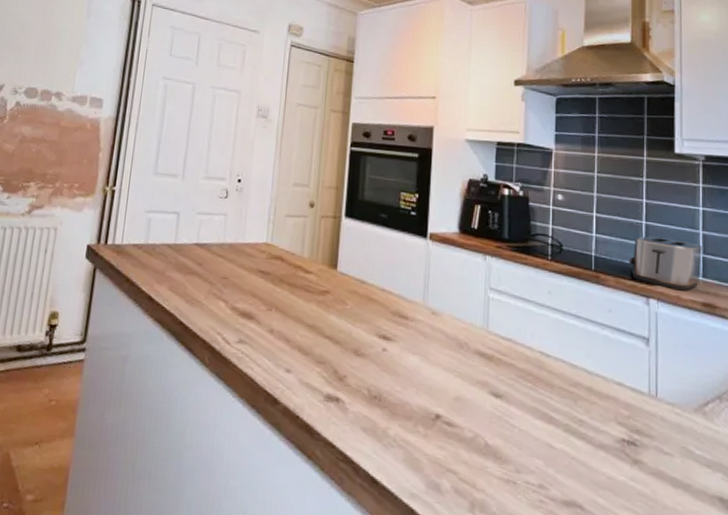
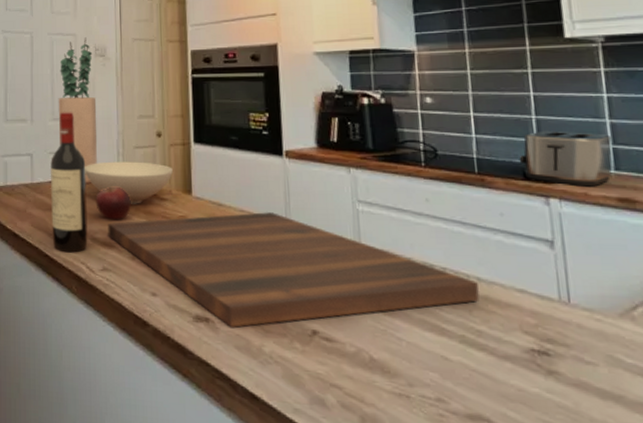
wine bottle: none [189,171,235,321] -> present [51,112,88,252]
vase: none [209,96,255,251] -> present [58,37,97,185]
bowl: none [232,228,321,275] -> present [85,161,173,204]
fruit: none [239,254,276,290] -> present [95,186,131,220]
cutting board: none [248,292,586,409] -> present [107,212,480,328]

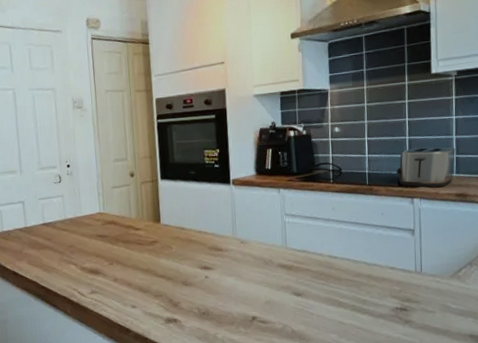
wine bottle: present [51,112,88,252] -> none [41,161,78,282]
vase: present [58,37,97,185] -> none [42,91,81,224]
bowl: present [85,161,173,204] -> none [71,199,145,236]
fruit: present [95,186,131,220] -> none [82,222,112,251]
cutting board: present [107,212,480,328] -> none [93,230,366,323]

